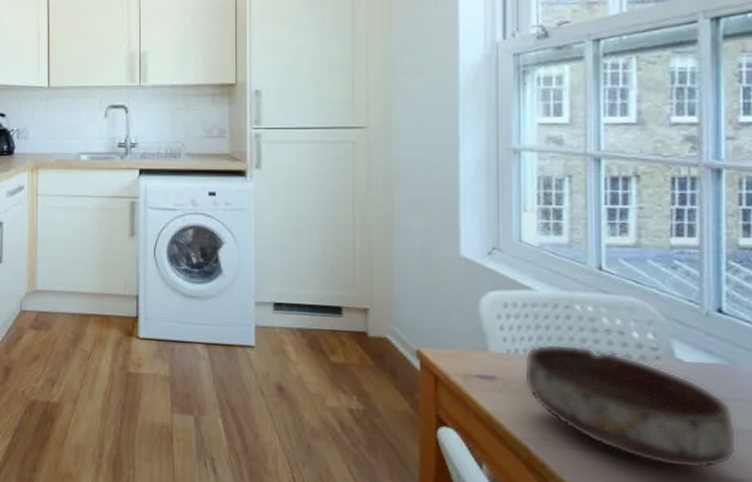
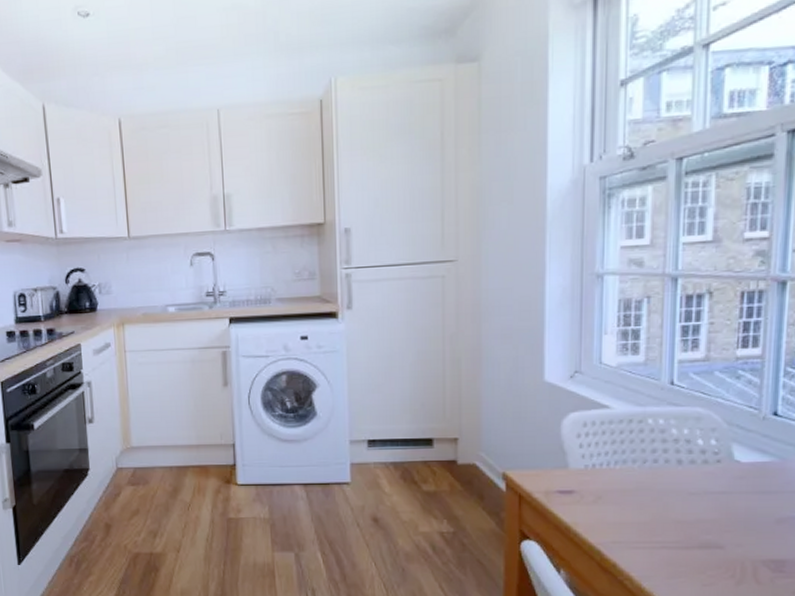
bowl: present [523,343,738,470] -> none [599,455,782,556]

